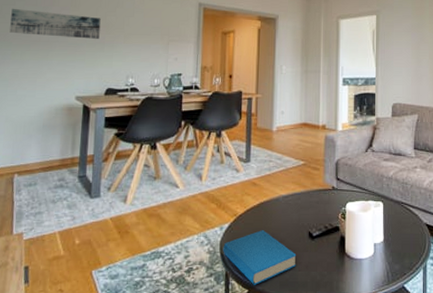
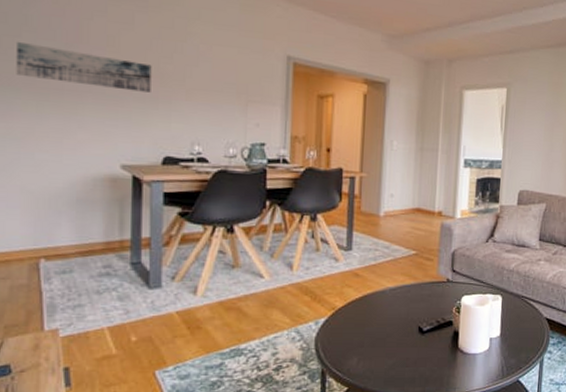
book: present [223,230,297,285] -> none [318,325,404,382]

